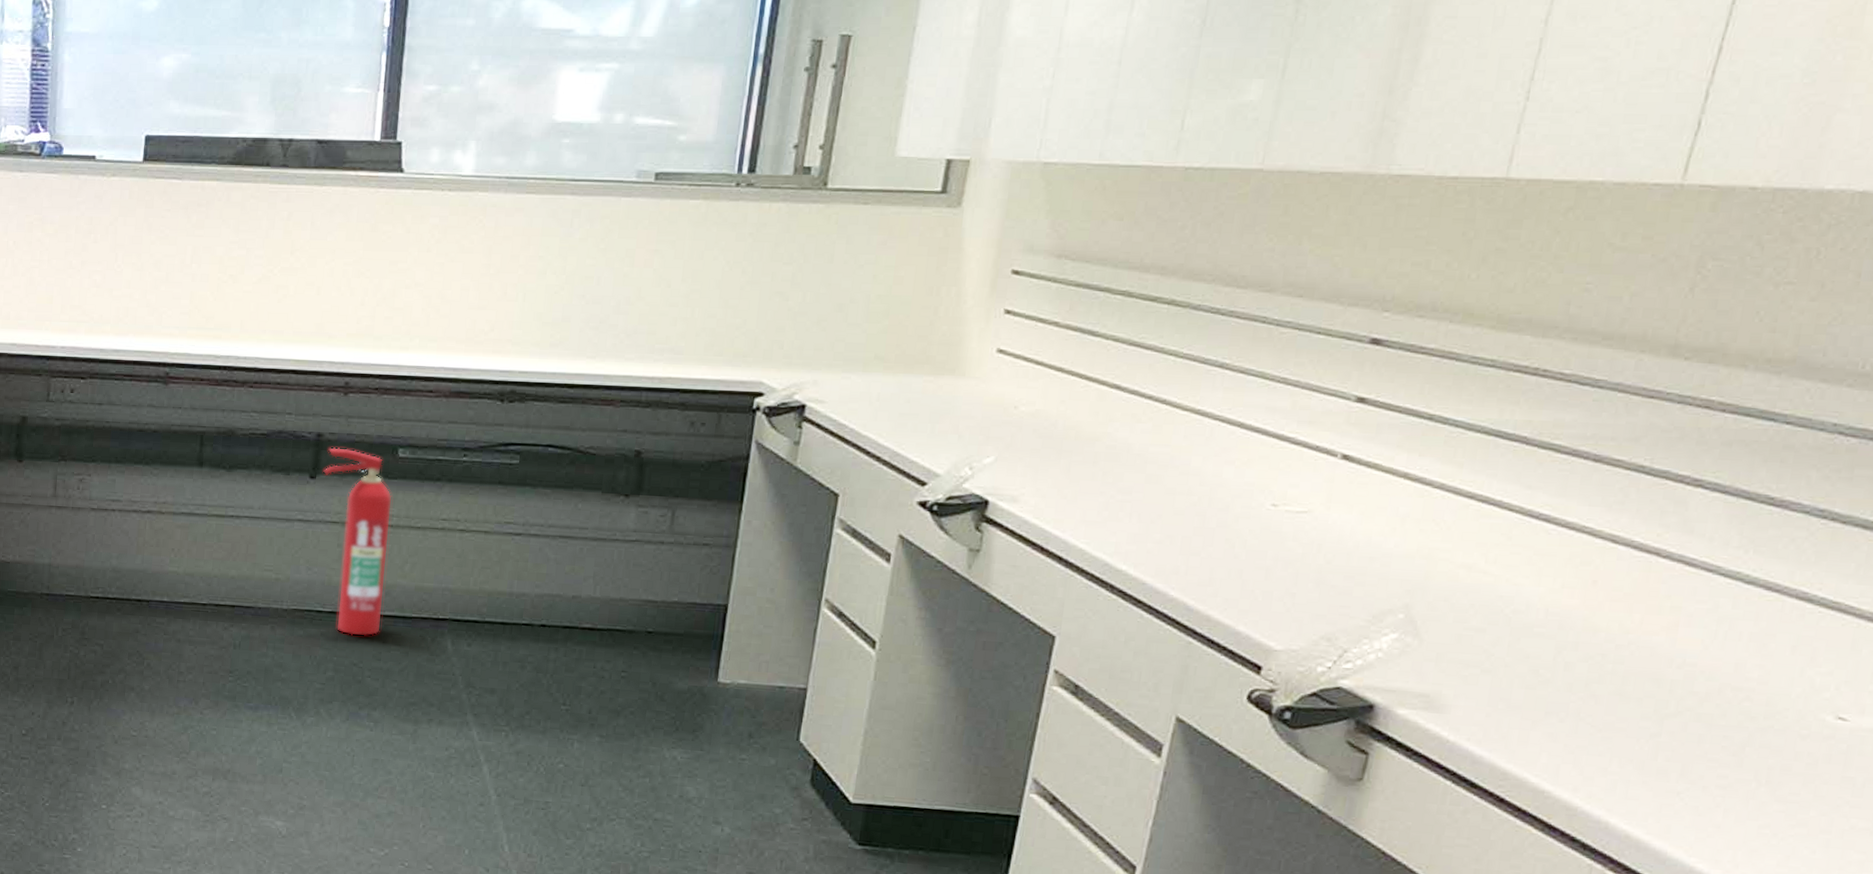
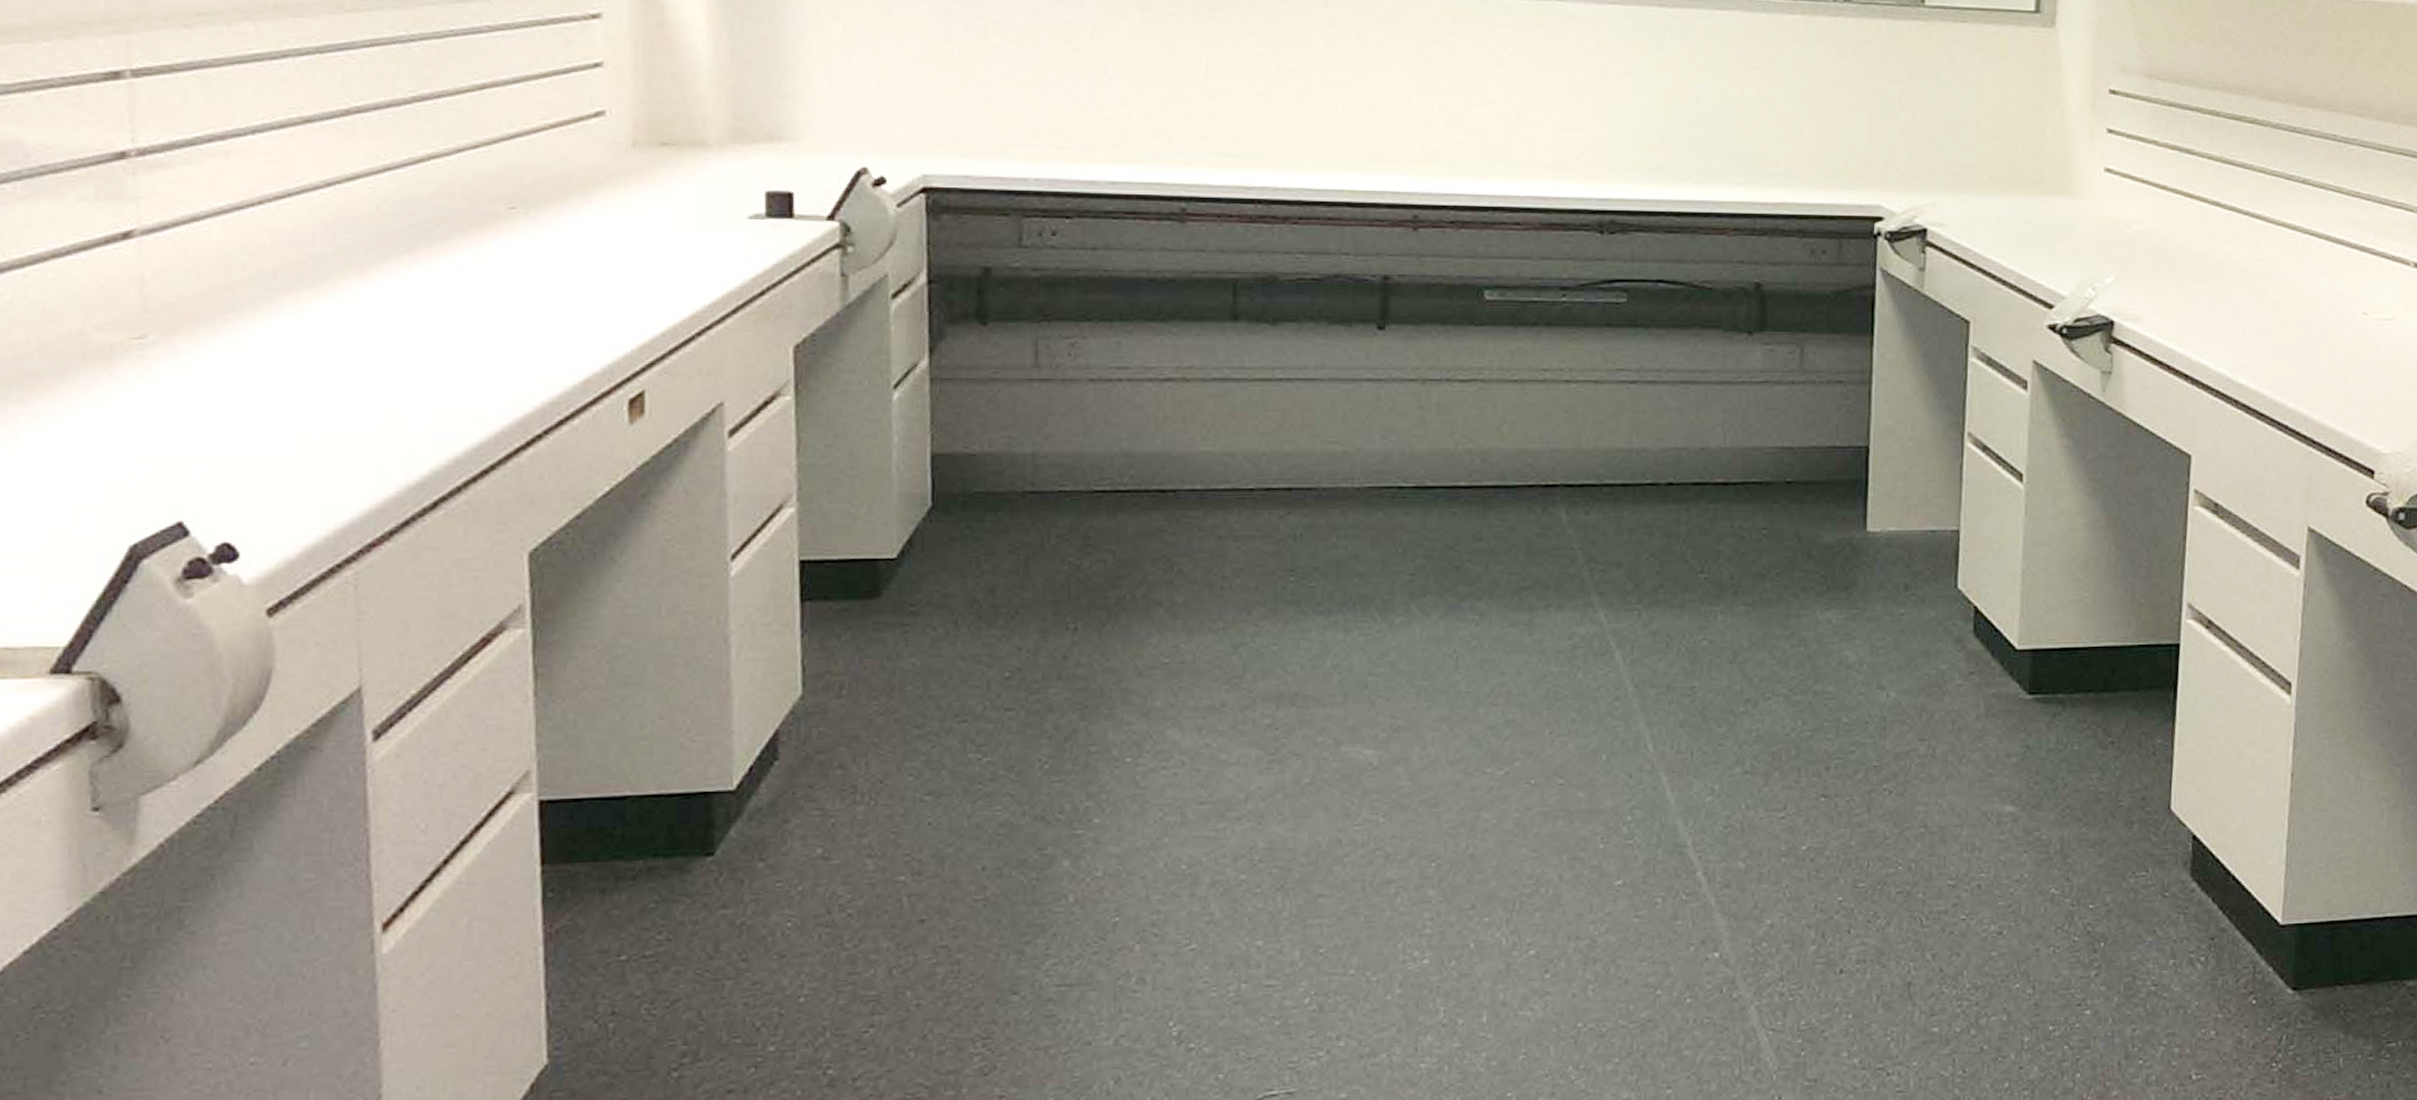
fire extinguisher: present [323,447,392,636] -> none [1394,292,1481,513]

